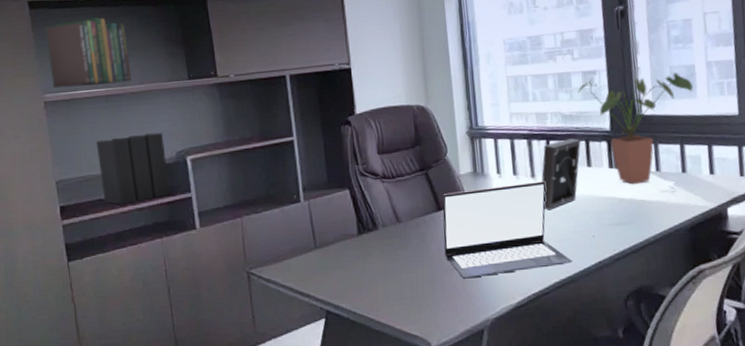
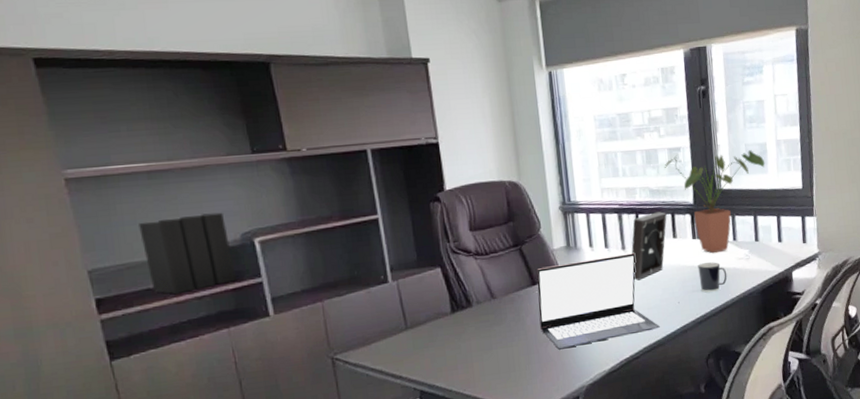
books: present [44,17,132,89] -> none [59,79,180,163]
mug: none [615,194,649,228] -> present [698,262,727,293]

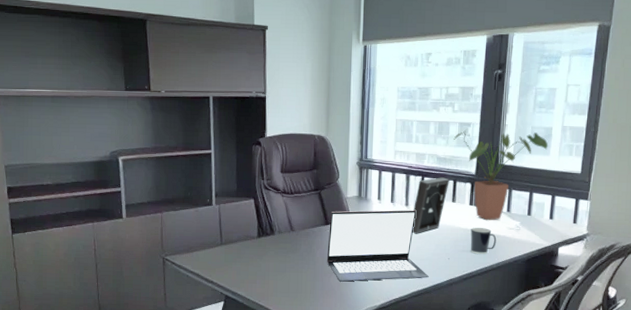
books: present [138,212,236,295] -> none [41,133,103,192]

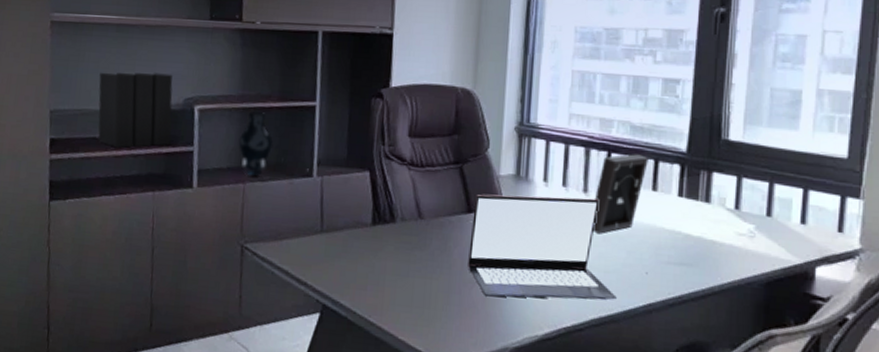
books: none [41,133,103,192] -> present [98,72,173,148]
vase: none [154,159,181,207] -> present [238,112,274,176]
house plant: present [453,129,549,221] -> none [654,88,797,221]
mug: present [470,228,497,255] -> none [679,229,719,271]

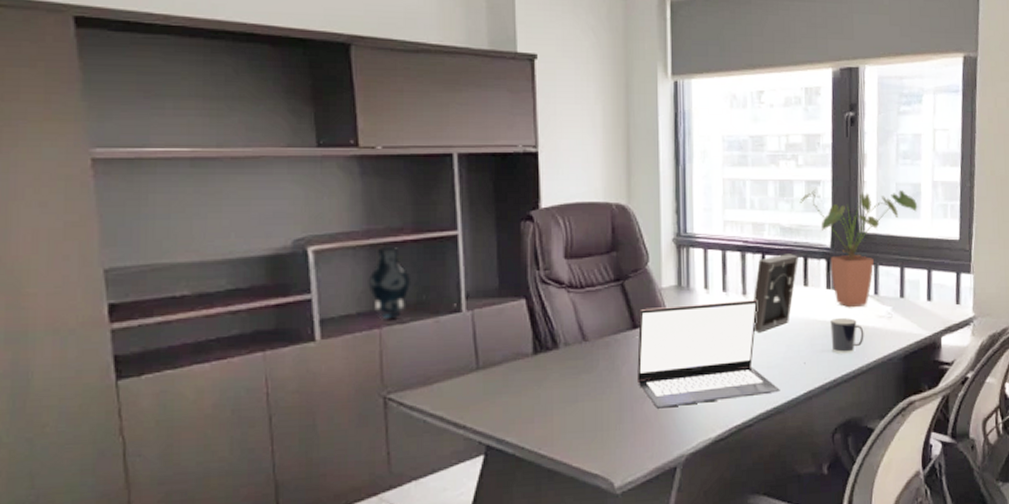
books: present [98,72,173,148] -> none [172,213,281,306]
house plant: none [654,88,797,221] -> present [799,189,918,308]
mug: none [679,229,719,271] -> present [830,318,864,355]

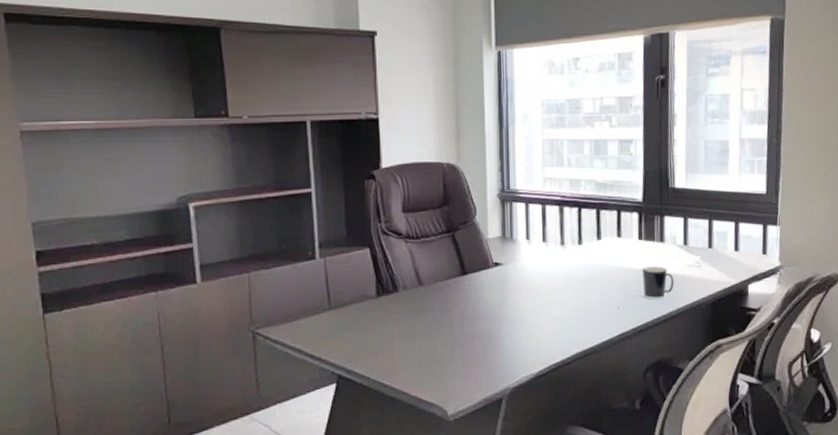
vase: present [368,247,412,318] -> none [238,203,274,264]
laptop: present [637,300,780,409] -> none [467,250,596,346]
picture frame: present [753,254,799,333] -> none [571,207,612,280]
house plant: present [799,189,918,308] -> none [613,147,726,258]

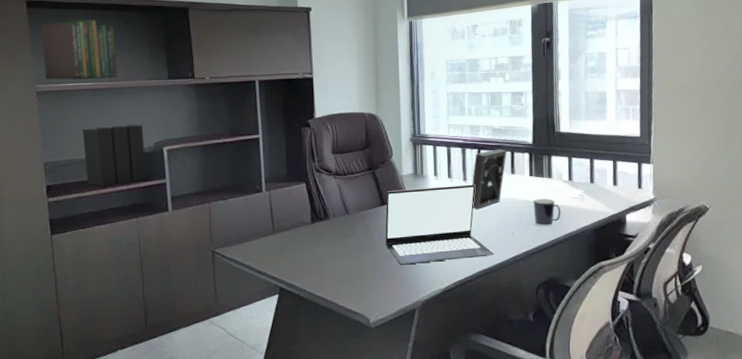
books: none [23,38,128,117] -> present [40,18,117,80]
books: none [83,174,168,253] -> present [82,124,147,187]
laptop: none [467,250,596,346] -> present [385,184,494,265]
picture frame: none [571,207,612,280] -> present [472,149,507,210]

